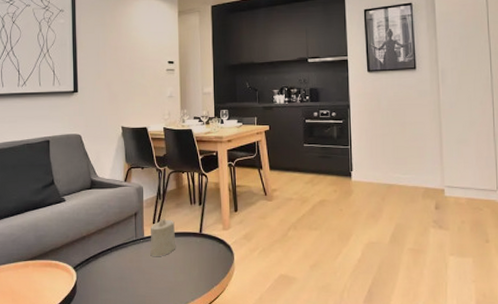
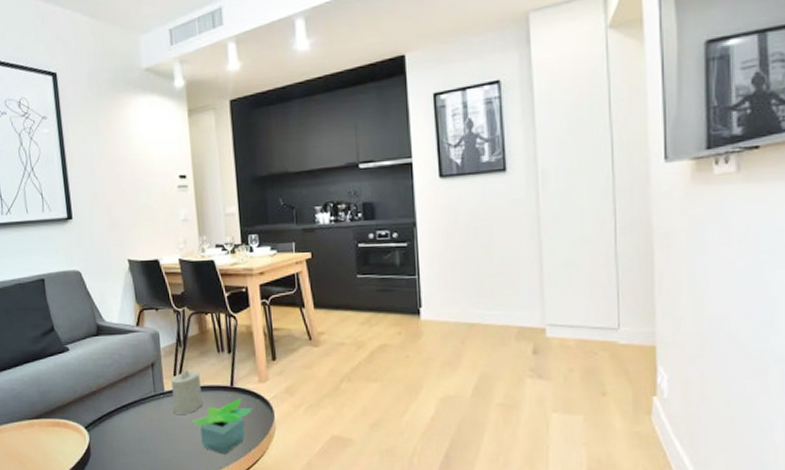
potted plant: none [165,242,217,291] -> present [192,397,253,455]

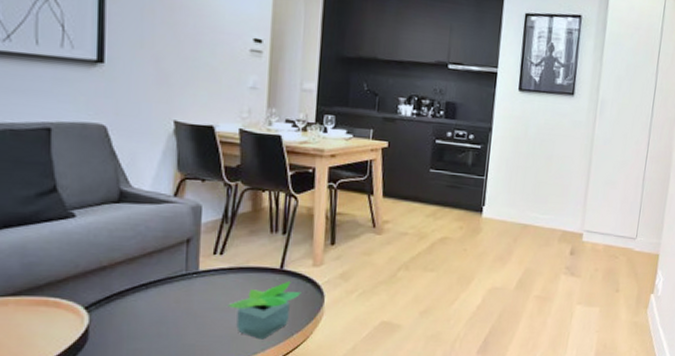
candle: present [171,369,202,414] -> none [206,248,246,296]

